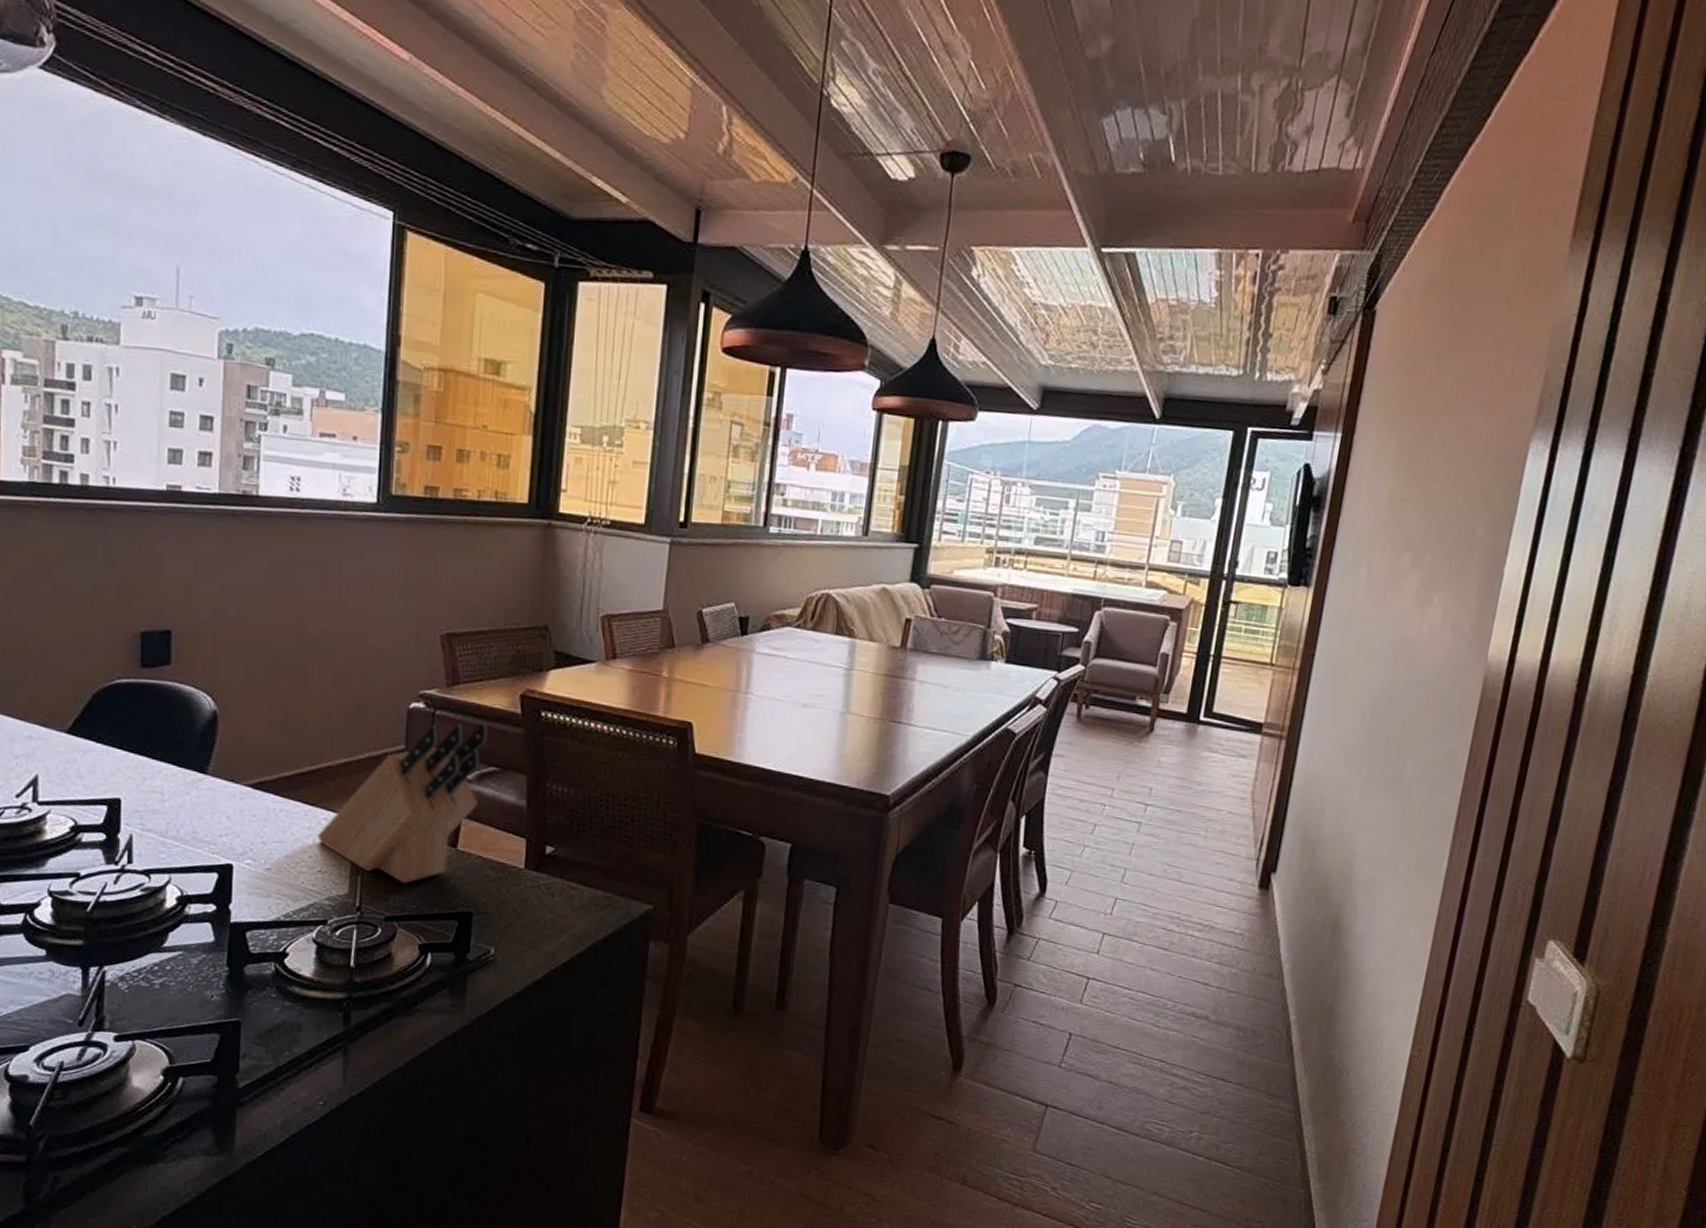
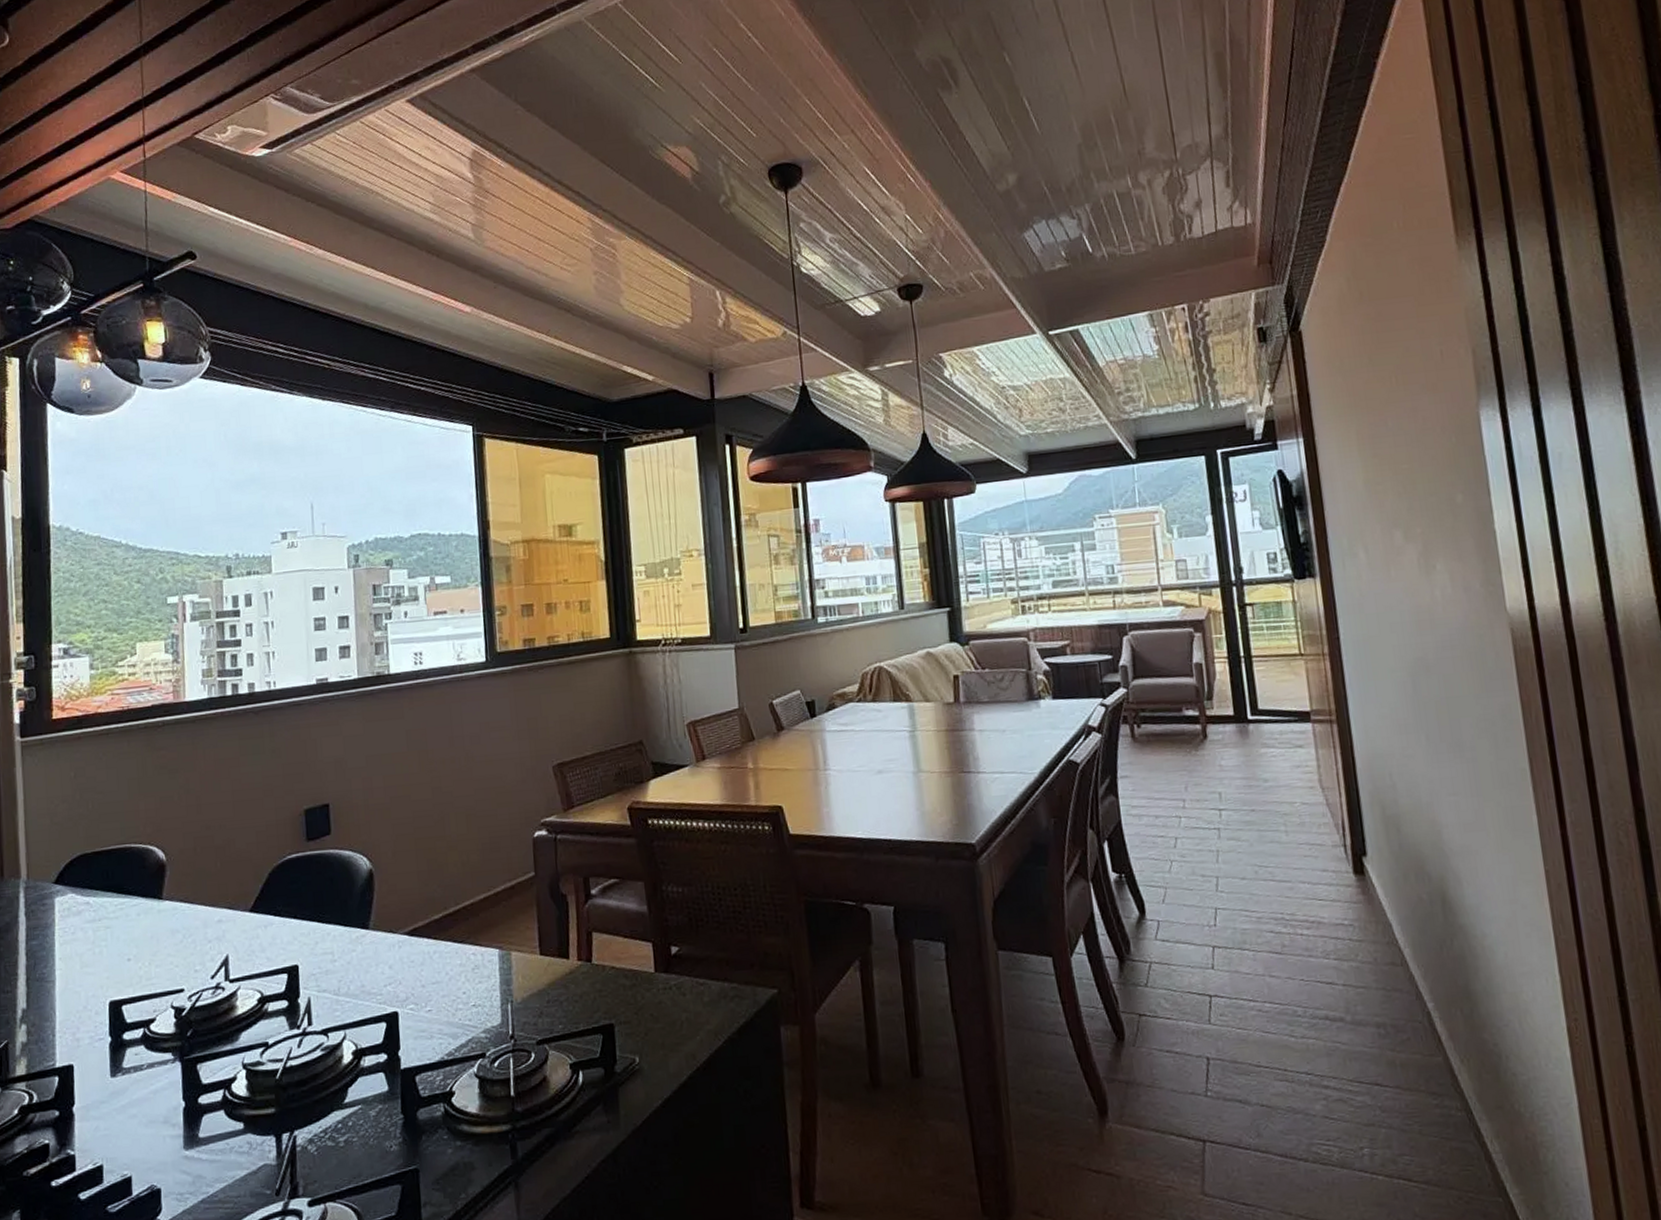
knife block: present [317,722,490,884] -> none [468,839,606,1005]

